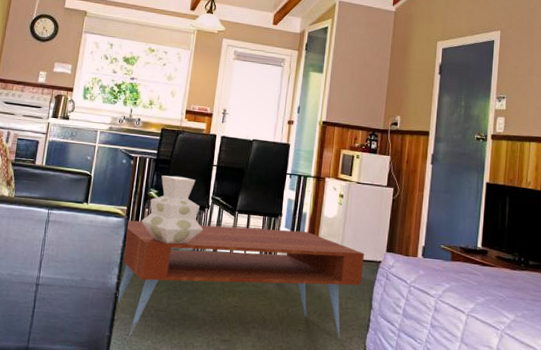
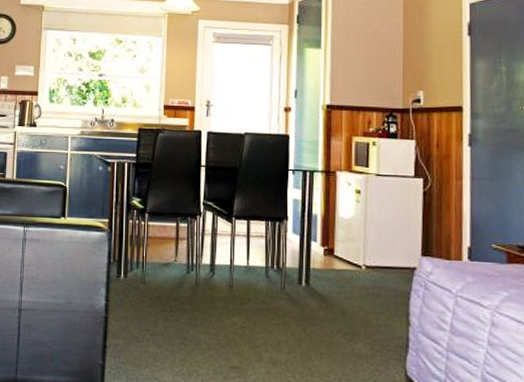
coffee table: present [117,220,364,343] -> none [107,233,394,372]
vase: present [141,175,203,244] -> none [126,181,196,259]

